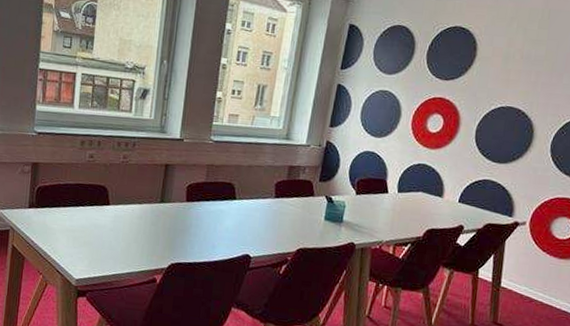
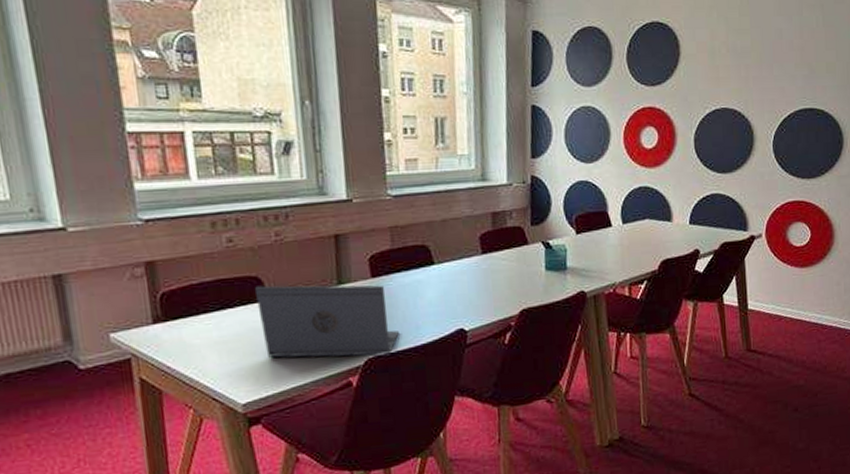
laptop: none [100,193,199,264] -> present [254,285,399,358]

